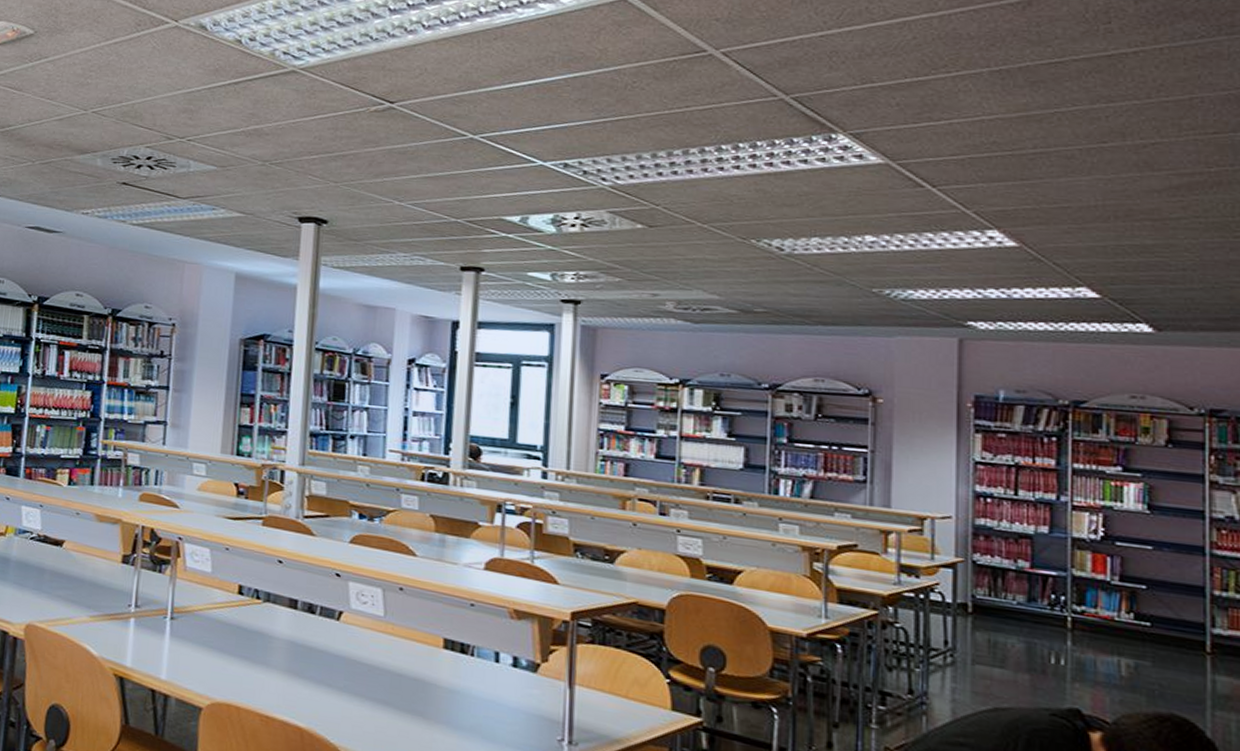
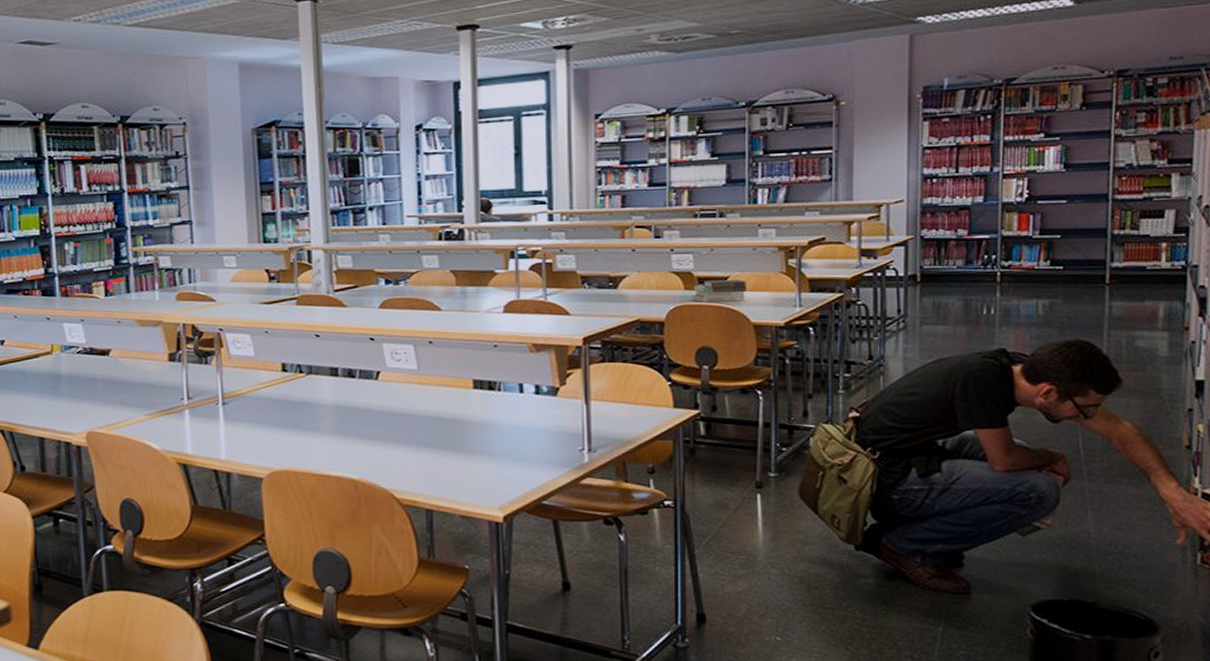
books: none [698,571,764,601] -> present [692,280,748,302]

